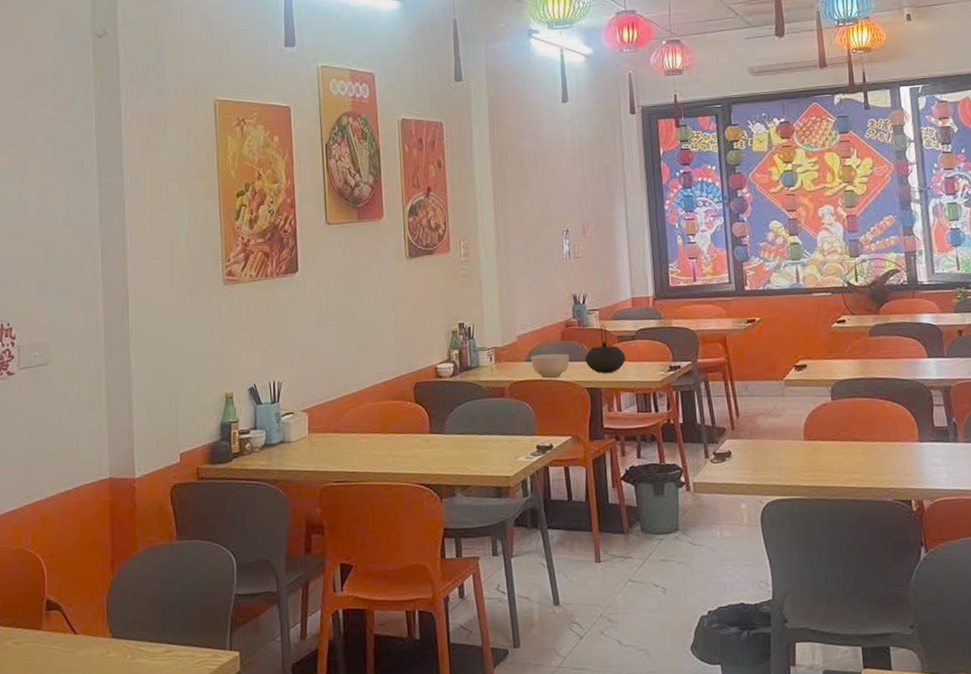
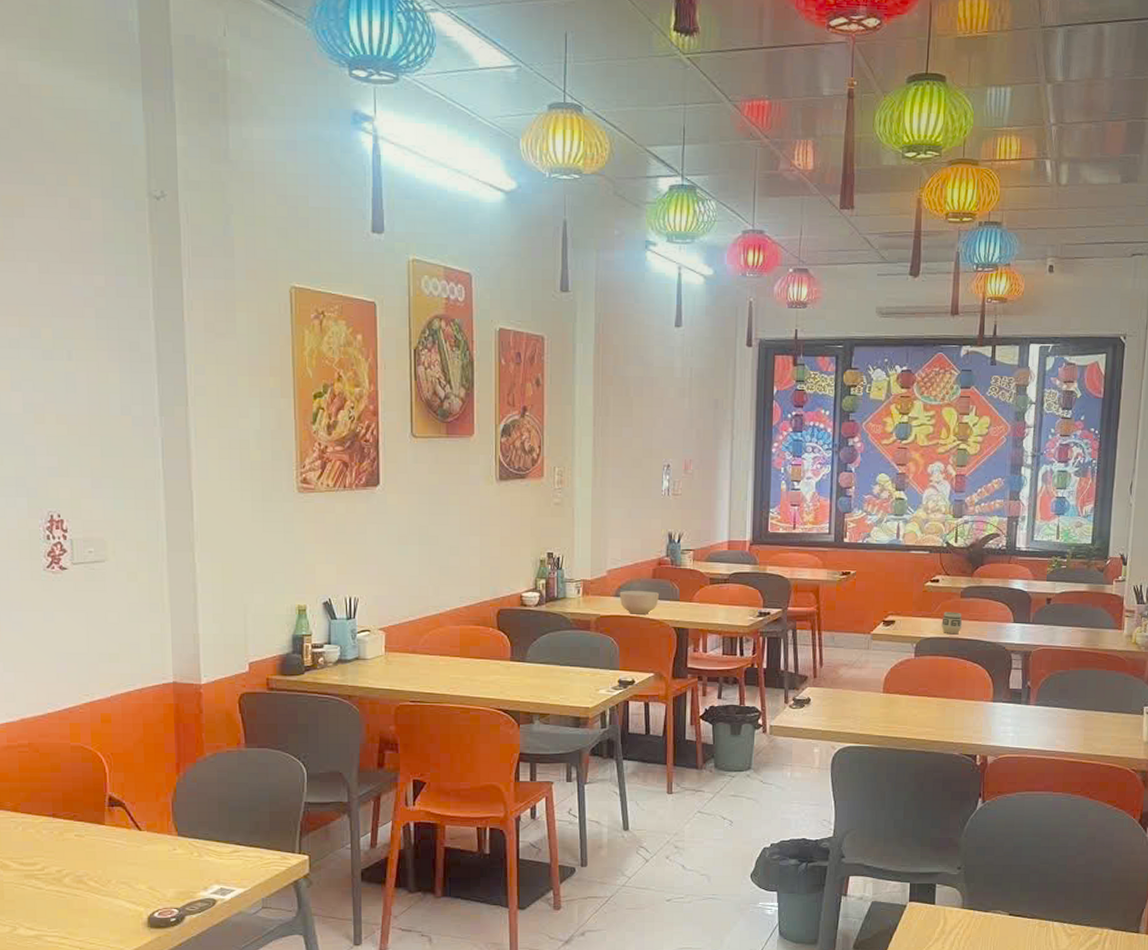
teapot: present [585,324,626,373] -> none [675,564,717,614]
cup: none [854,351,876,375] -> present [941,612,963,635]

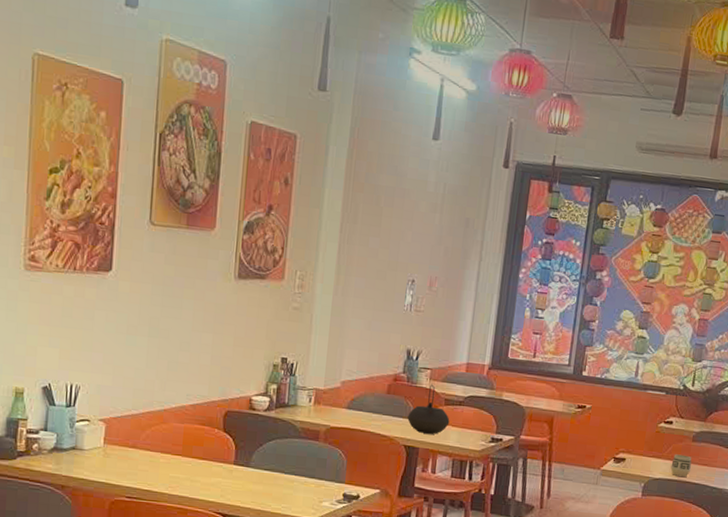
bowl: present [619,591,660,614] -> none [351,403,393,430]
teapot: none [675,564,717,614] -> present [407,384,450,435]

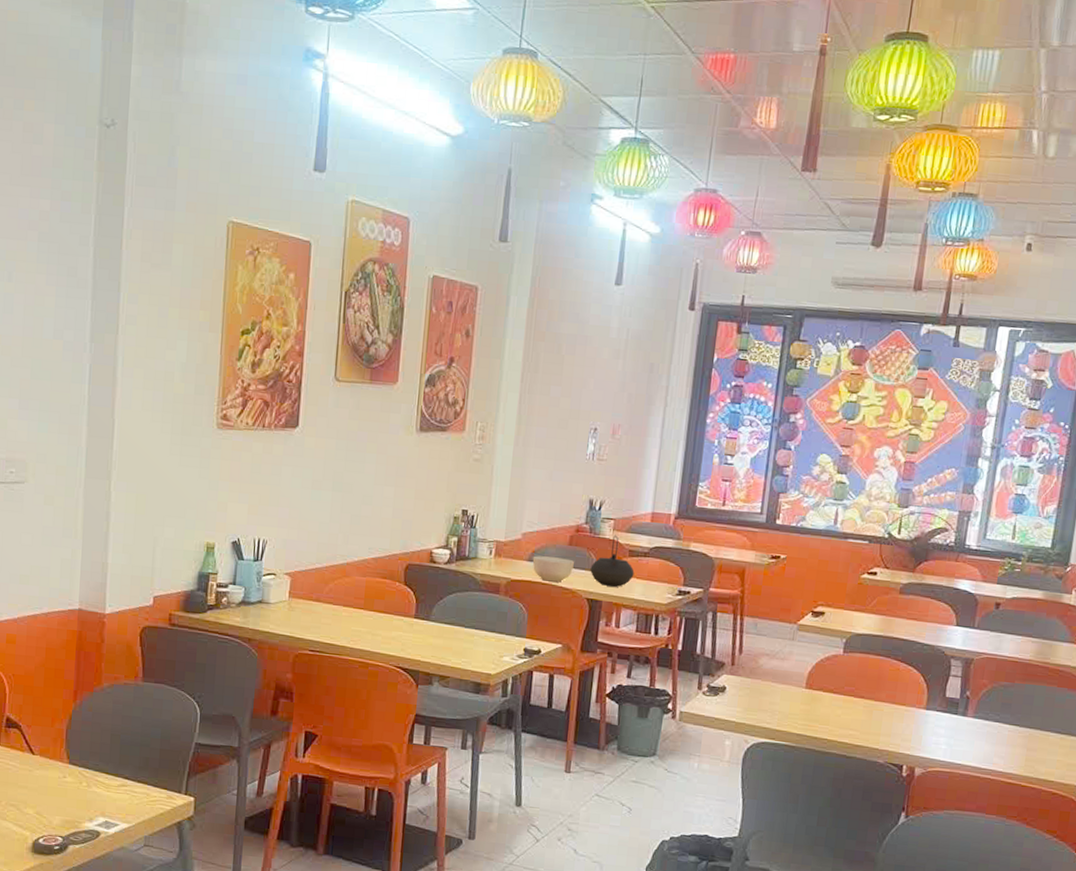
bowl: none [351,403,393,430] -> present [532,555,575,583]
cup: present [670,454,692,478] -> none [875,607,900,633]

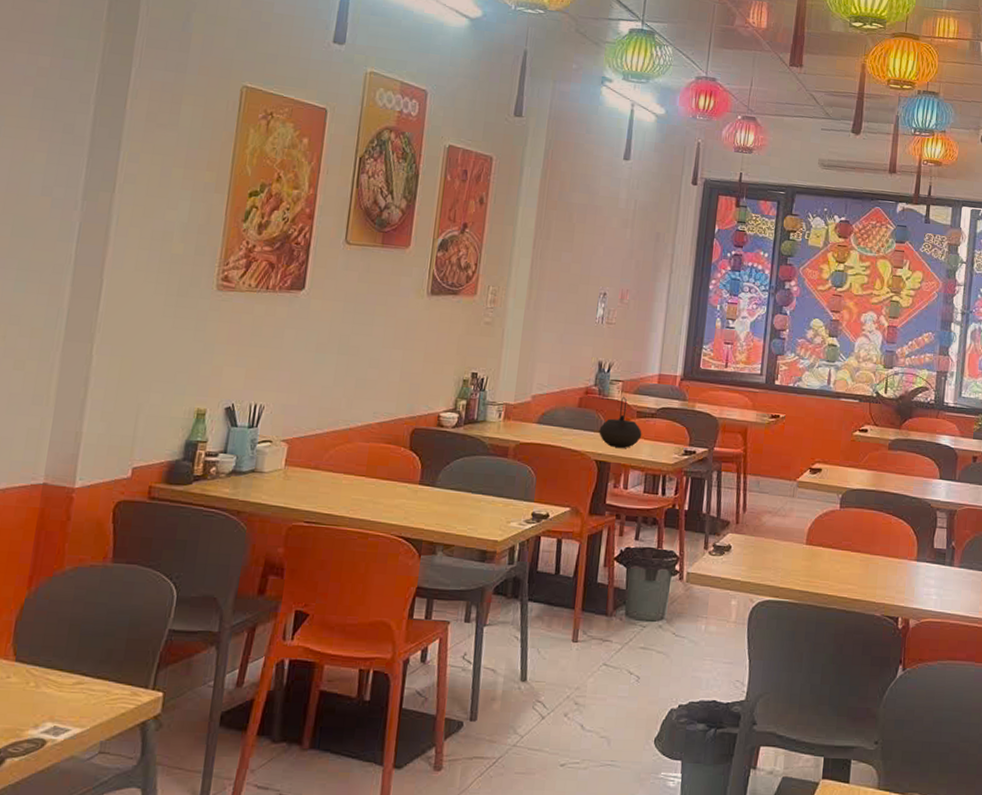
bowl: present [532,555,575,583] -> none [541,418,584,445]

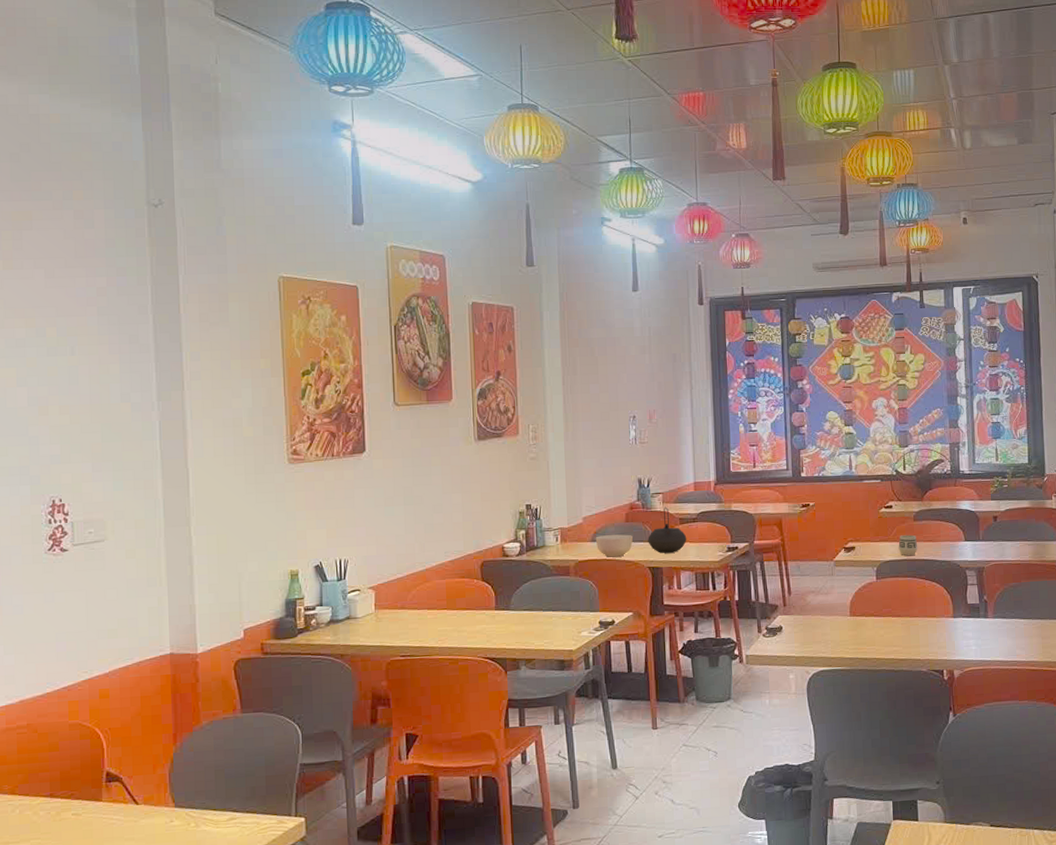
bowl: none [541,418,584,445] -> present [595,534,634,558]
cup: none [868,463,889,488] -> present [898,535,918,556]

